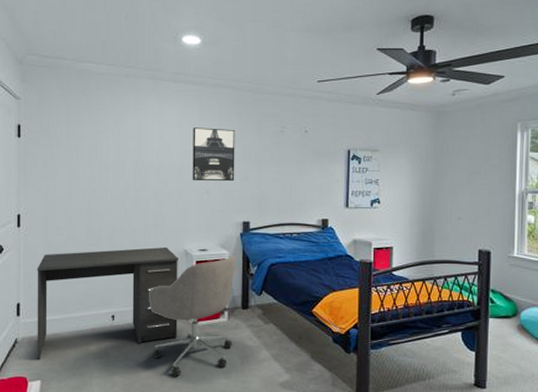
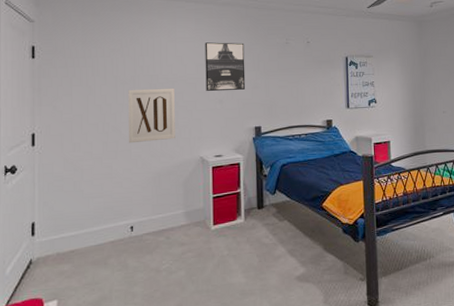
desk: present [37,246,179,359] -> none [52,155,197,279]
wall art: none [112,174,159,231] -> present [128,88,175,144]
chair: present [149,255,236,377] -> none [167,158,250,282]

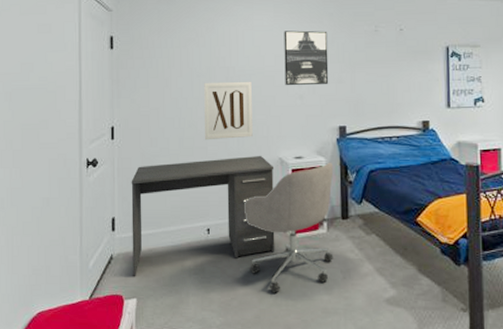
desk: none [52,155,197,279] -> present [131,155,275,276]
chair: none [167,158,250,282] -> present [244,162,334,293]

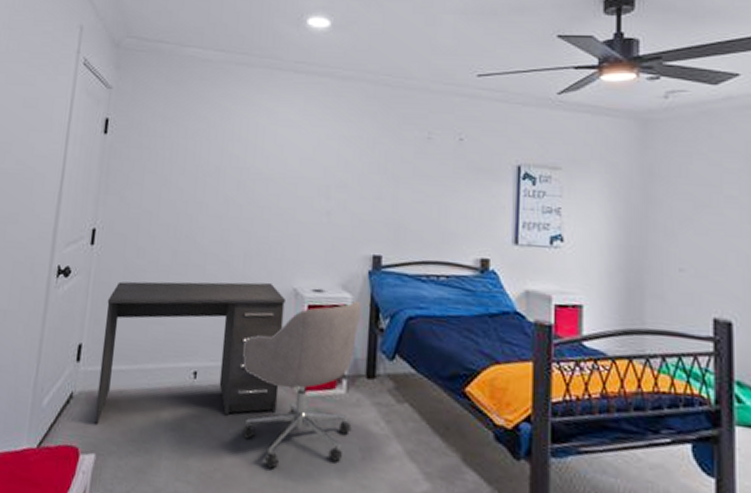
wall art: present [204,81,253,140] -> none [204,184,268,259]
wall art: present [284,30,329,86] -> none [309,129,368,200]

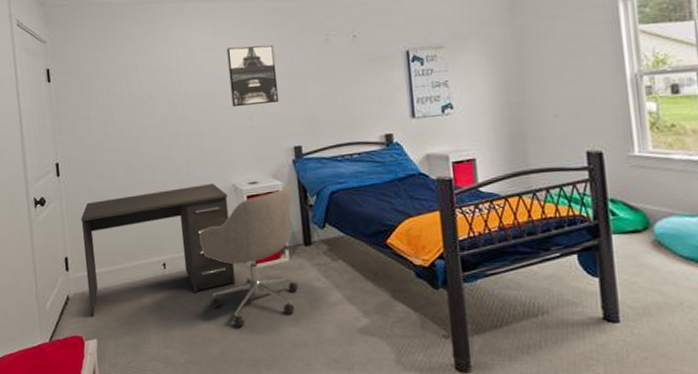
wall art: none [309,129,368,200] -> present [226,44,280,107]

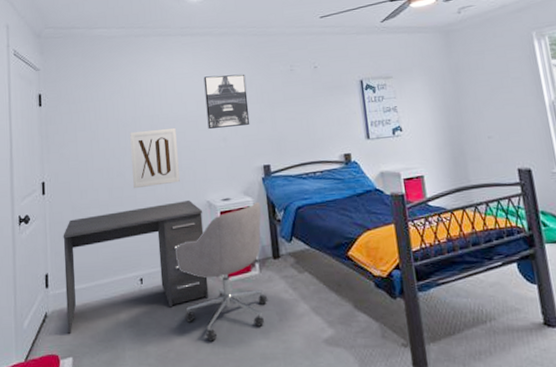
wall art: none [147,105,203,171] -> present [130,127,180,189]

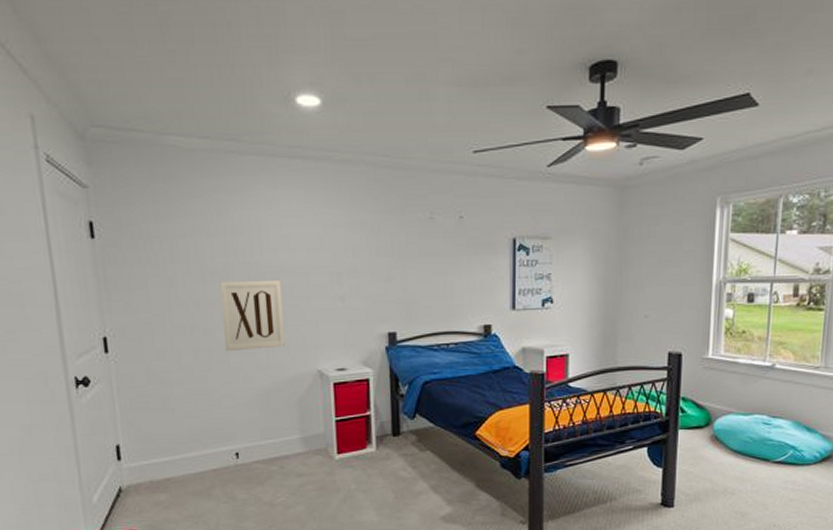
desk: present [63,199,209,334] -> none [136,367,317,509]
chair: present [176,201,268,342] -> none [279,373,384,518]
wall art: present [203,74,250,130] -> none [318,216,375,286]

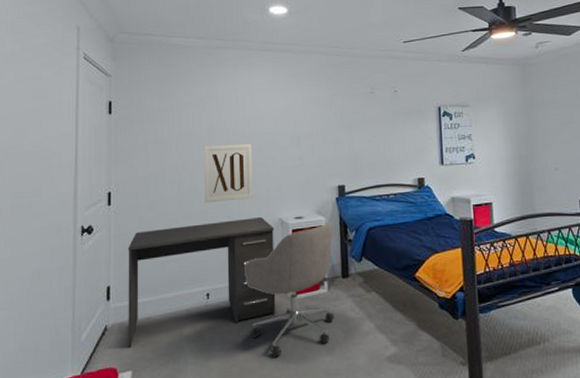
desk: none [136,367,317,509] -> present [128,216,276,347]
chair: none [279,373,384,518] -> present [245,221,335,357]

